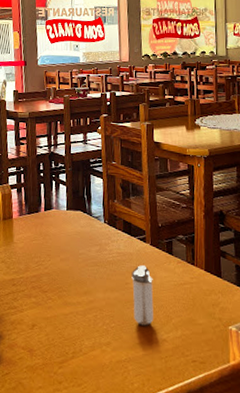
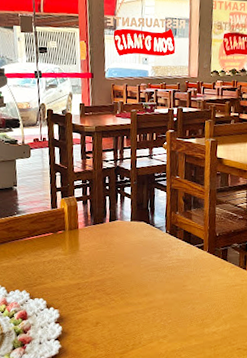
shaker: present [132,265,154,326] -> none [188,270,208,321]

